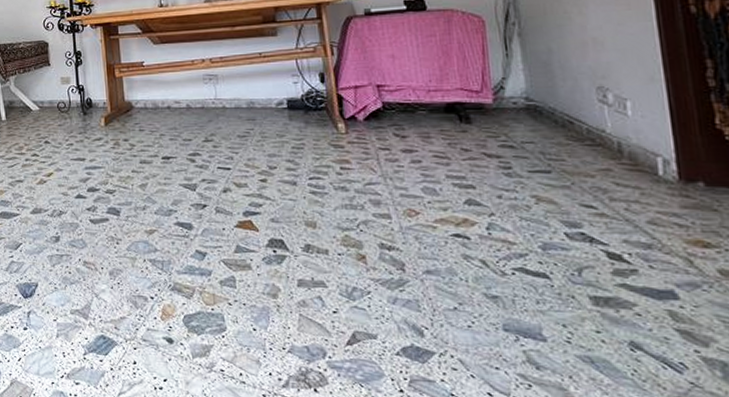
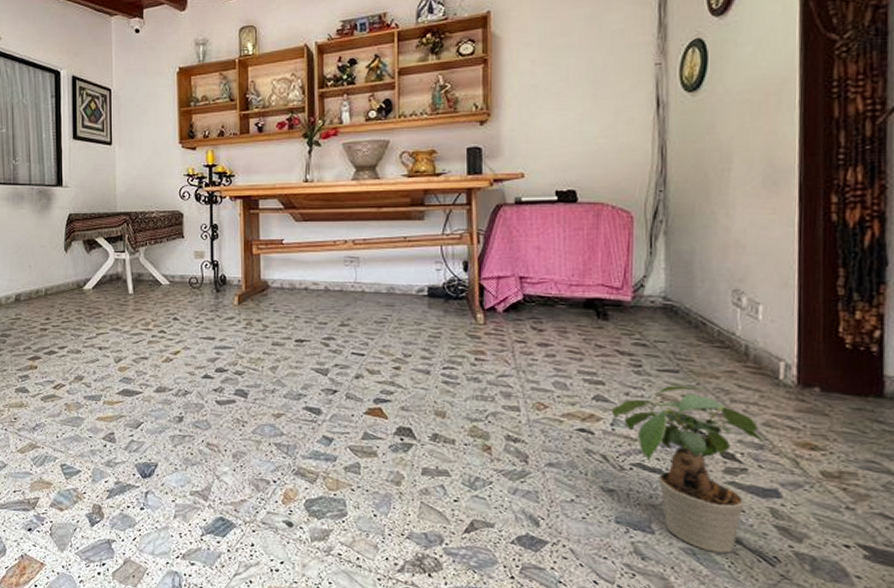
potted plant: none [484,186,652,361] -> present [611,385,765,554]

